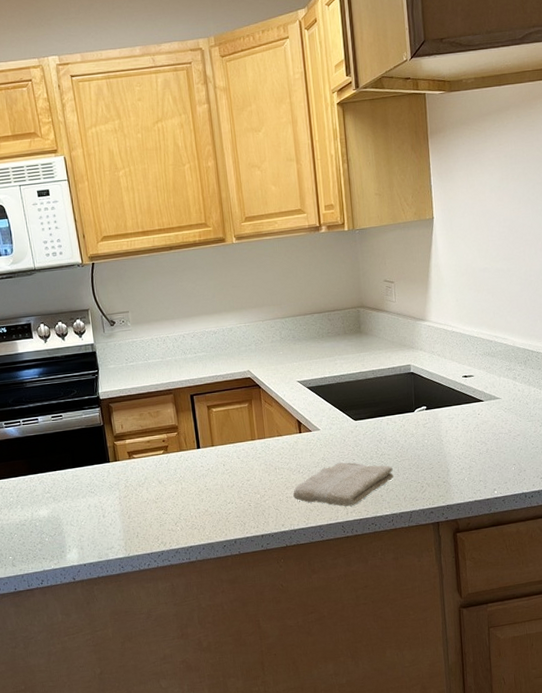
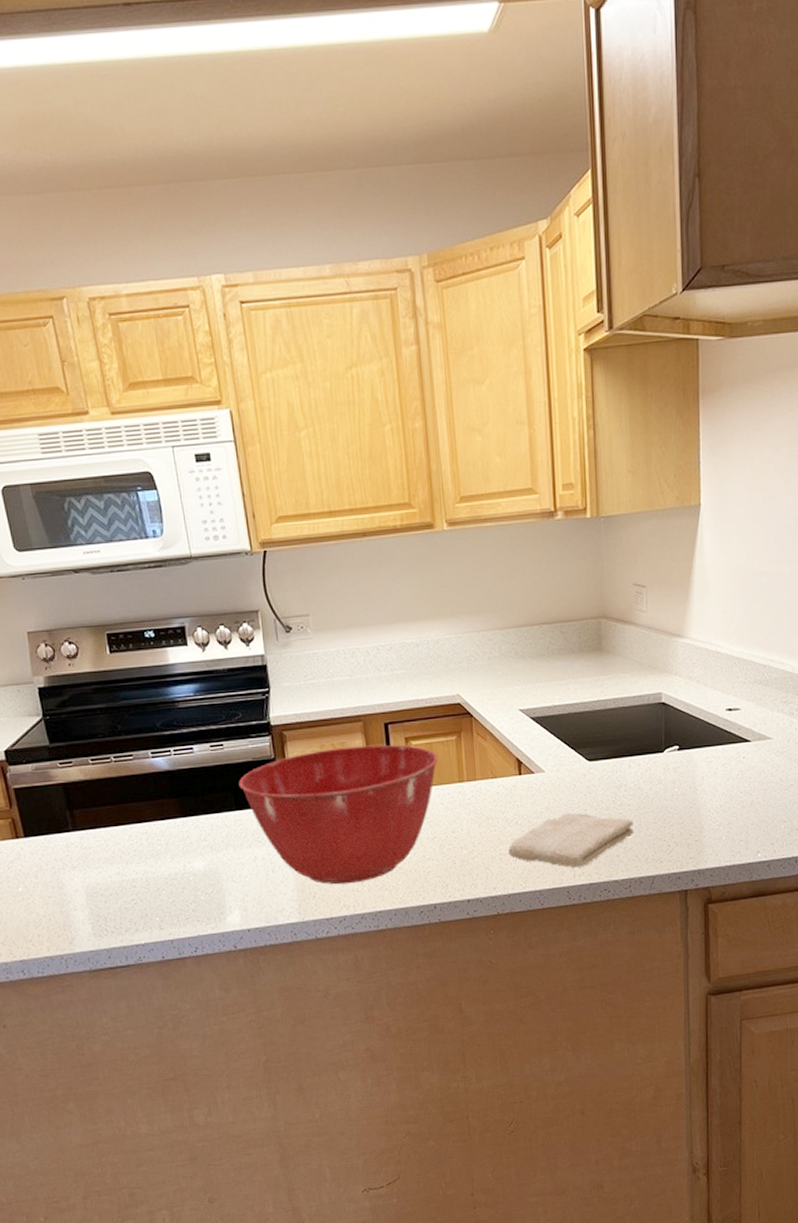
mixing bowl: none [75,412,235,526] -> present [238,744,439,885]

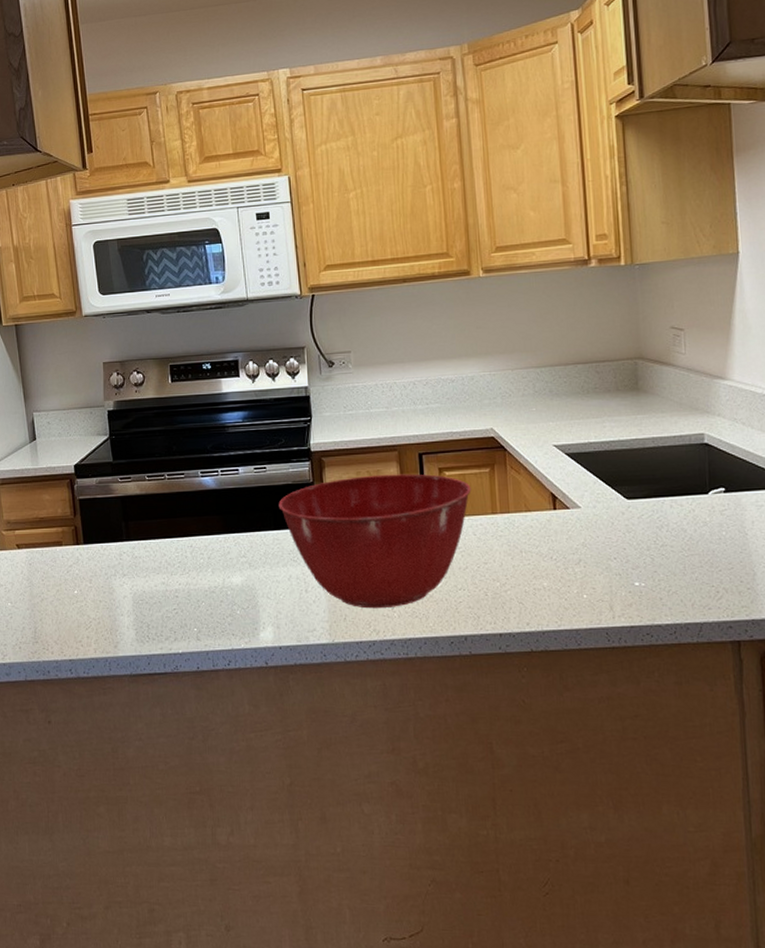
washcloth: present [508,813,634,868] -> none [543,551,678,609]

